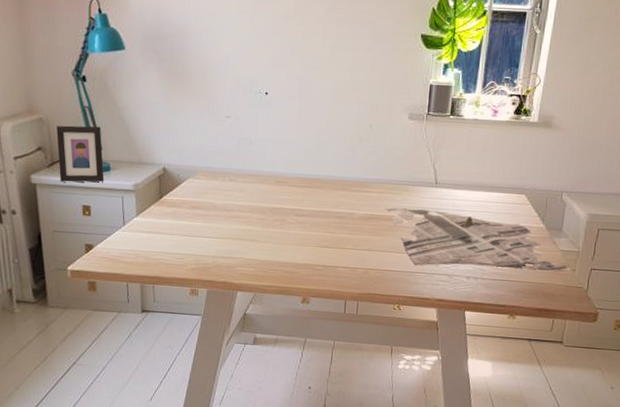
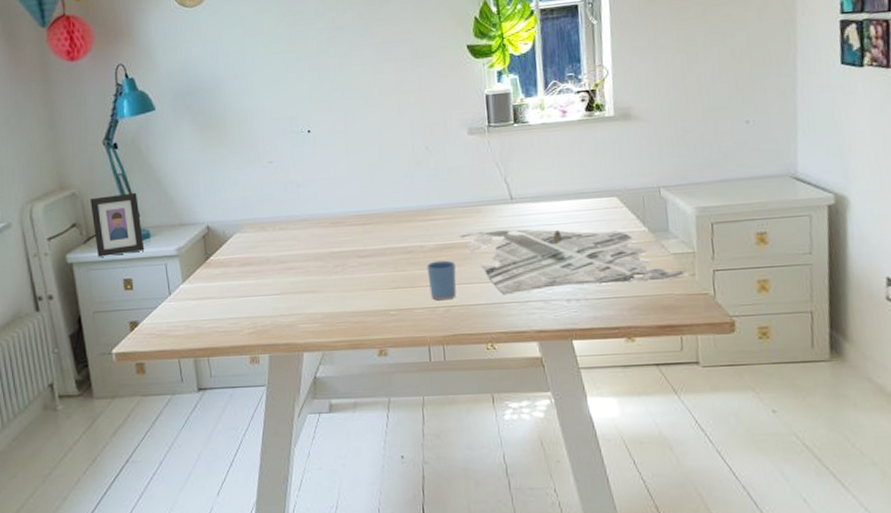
mug: none [353,228,379,264] -> present [427,260,457,301]

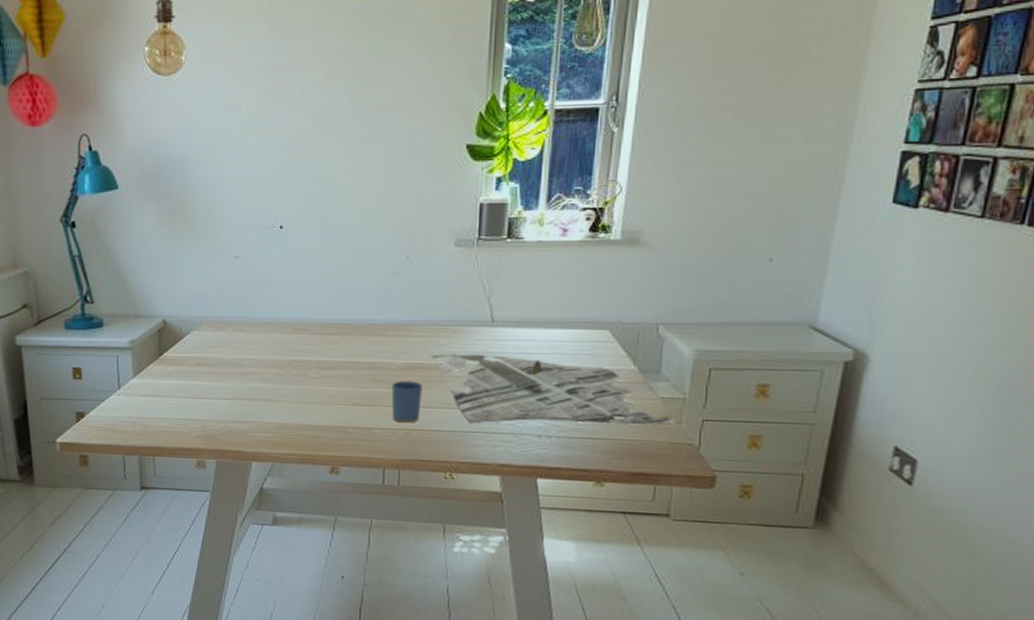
picture frame: present [90,192,145,257] -> none [43,277,97,342]

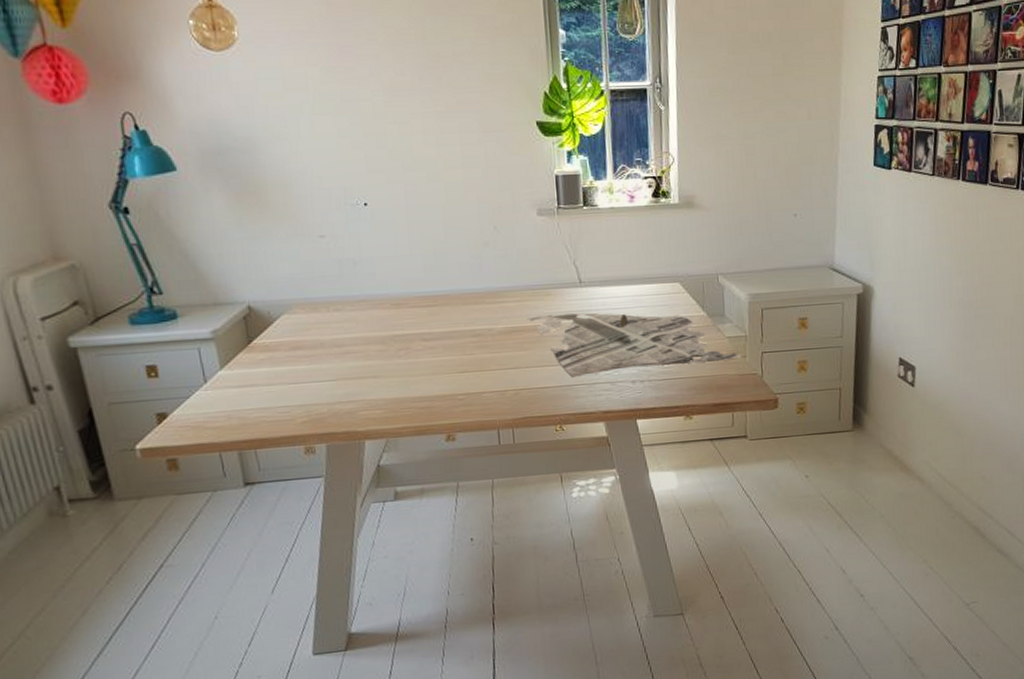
mug: present [391,380,422,423] -> none [495,343,526,384]

